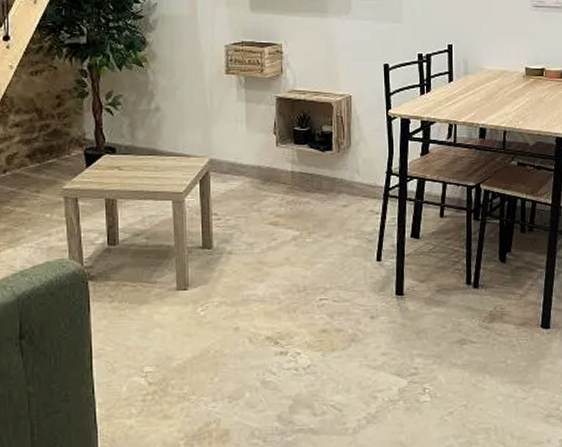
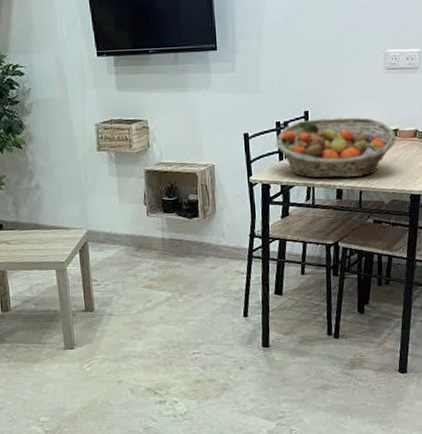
fruit basket: none [417,53,543,116] -> present [276,117,396,178]

